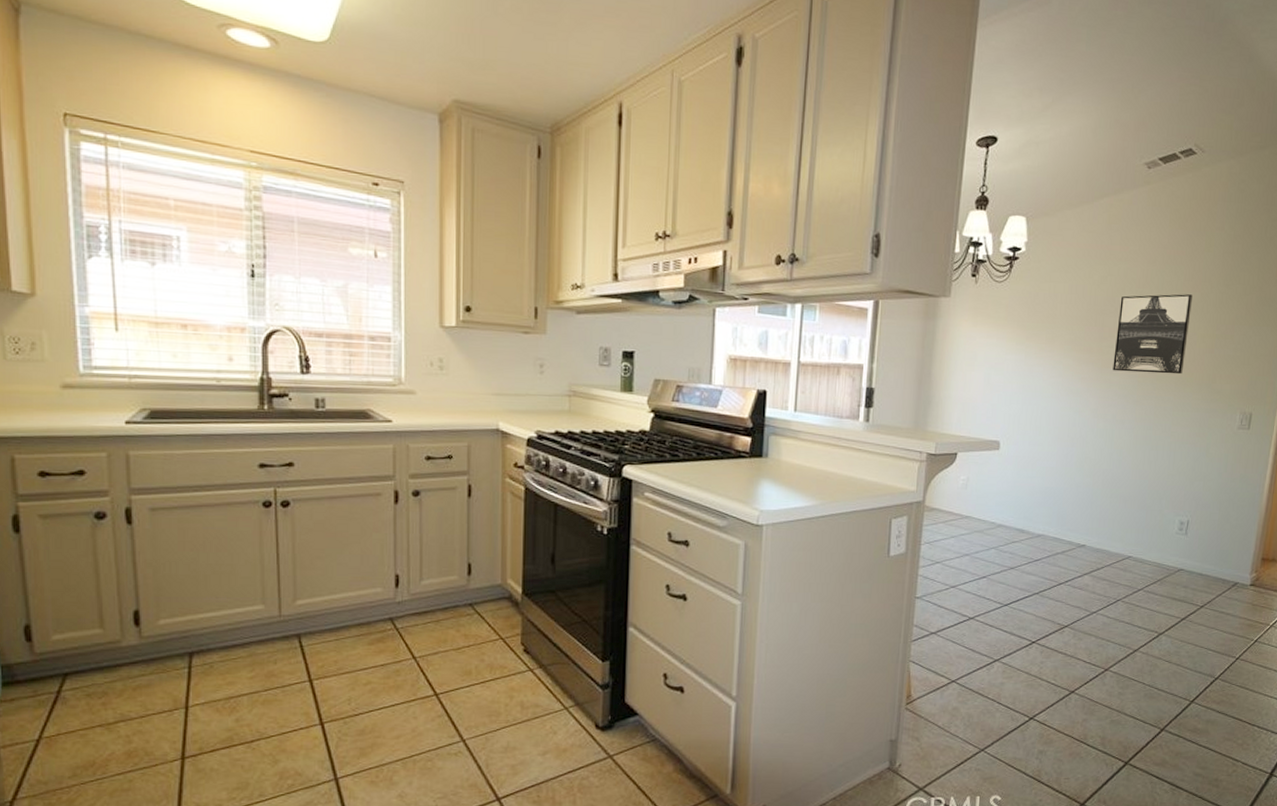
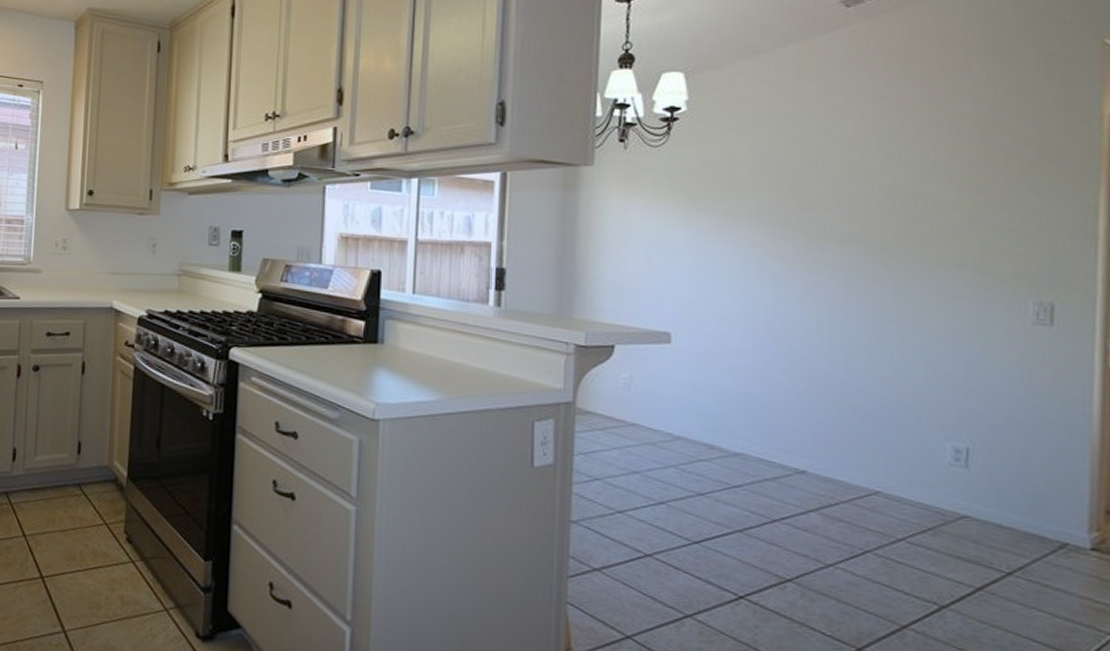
wall art: present [1113,294,1193,375] -> none [822,151,934,252]

